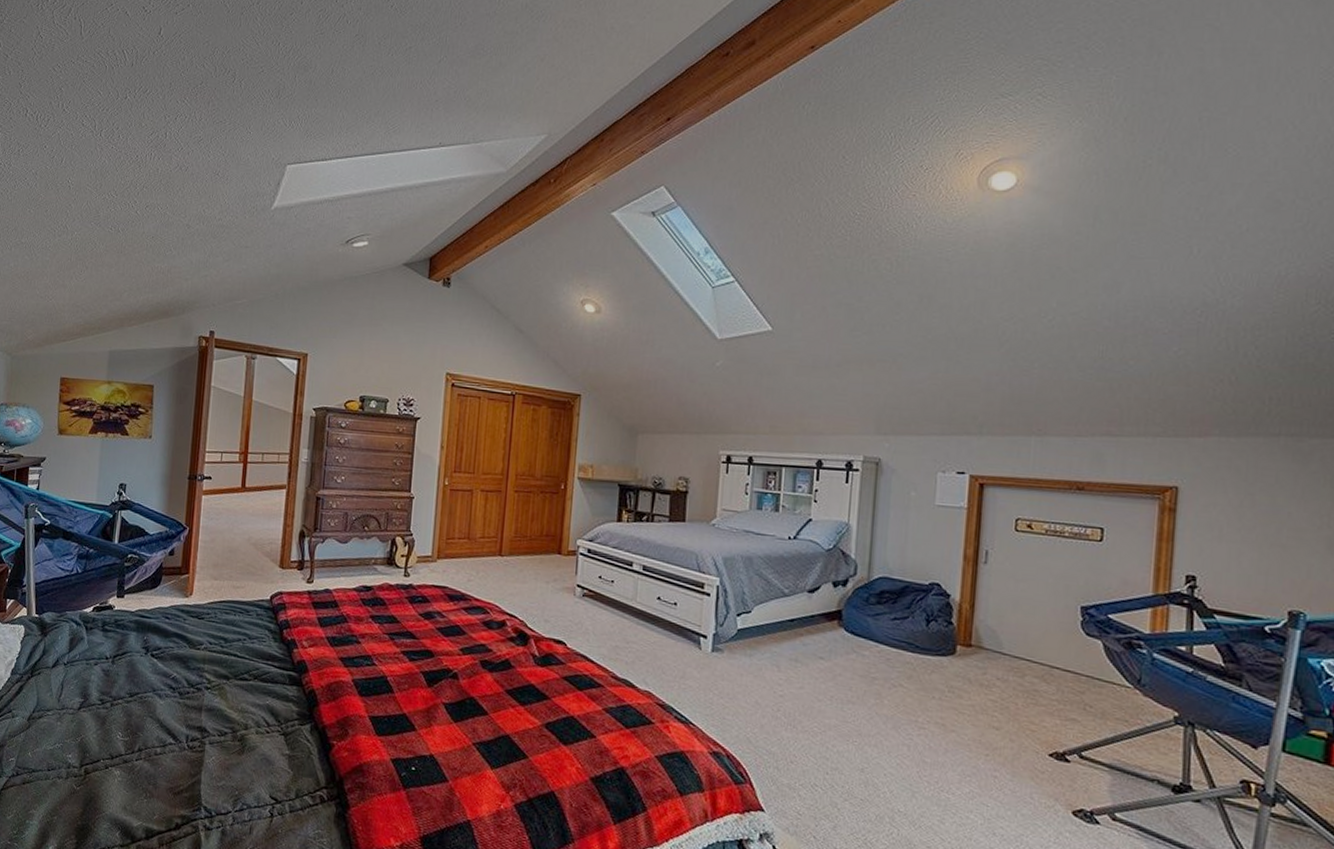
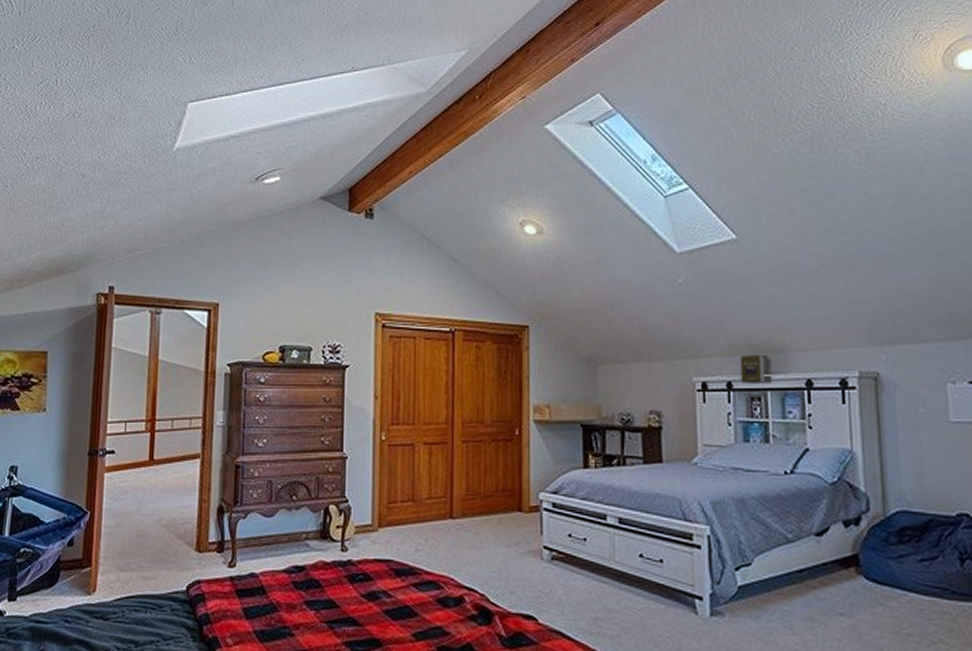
books: none [760,434,790,461] -> present [739,354,773,383]

